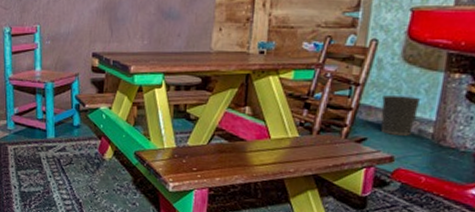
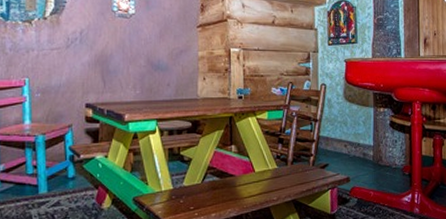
wastebasket: present [380,95,421,136] -> none [335,128,361,160]

